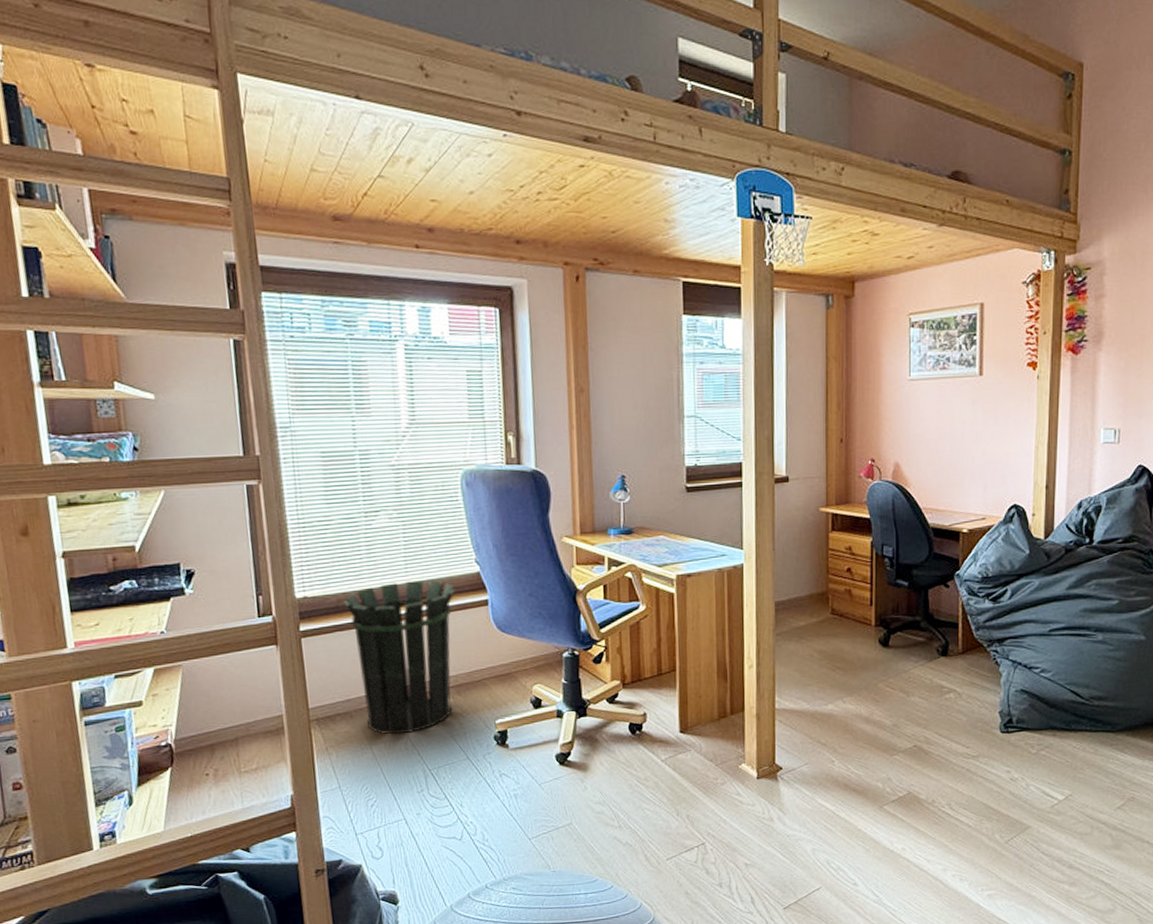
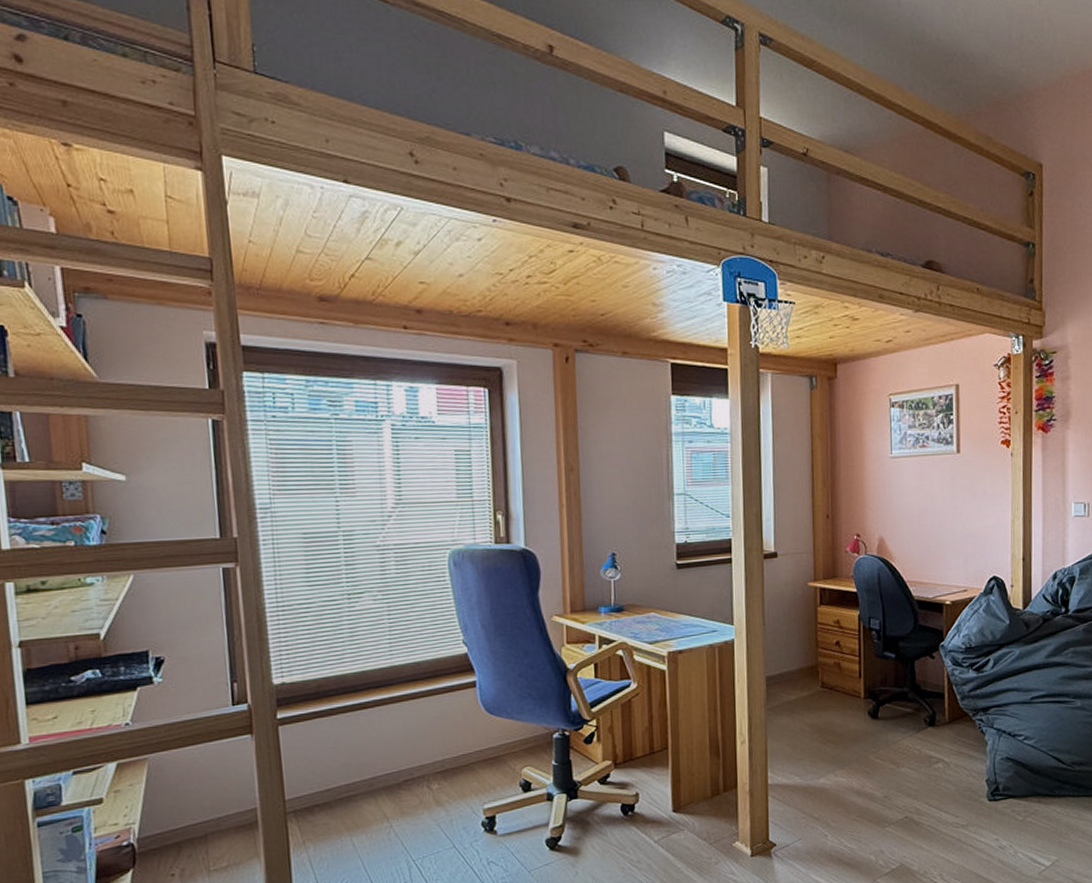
waste bin: present [343,580,456,735] -> none [323,663,442,825]

